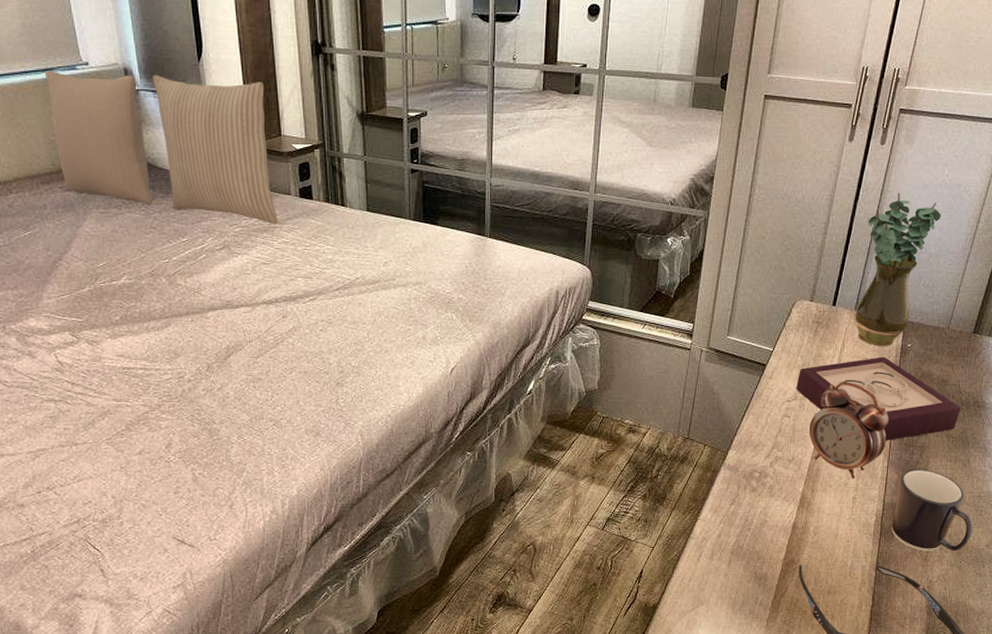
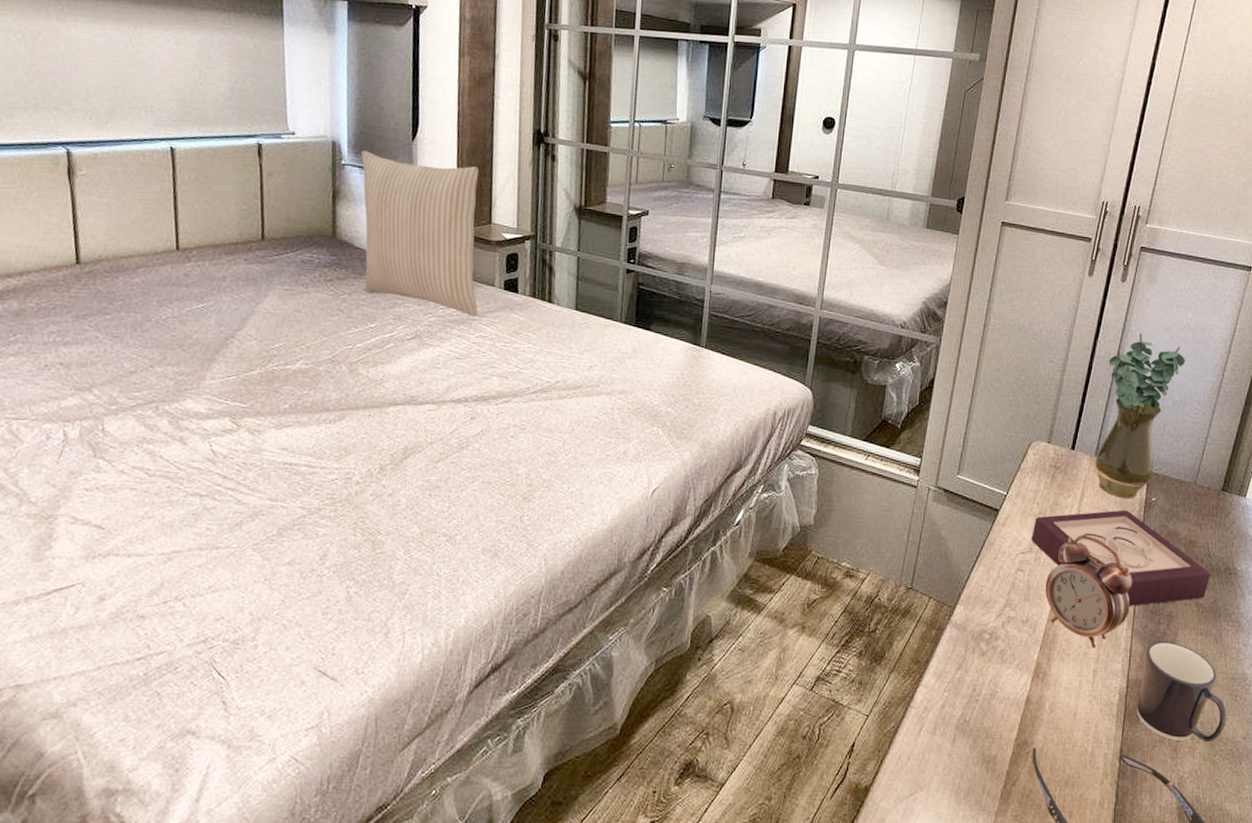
pillow: present [44,70,152,204] -> none [246,137,344,285]

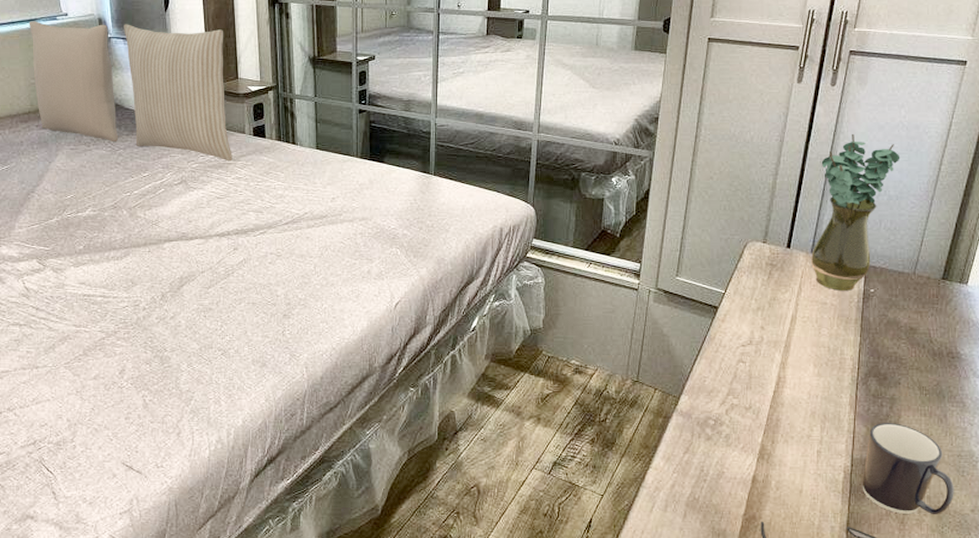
pillow: none [246,137,344,285] -> present [29,21,118,142]
jewelry box: present [1031,509,1211,606] -> none [751,302,934,391]
alarm clock: present [1045,535,1133,648] -> none [767,327,854,431]

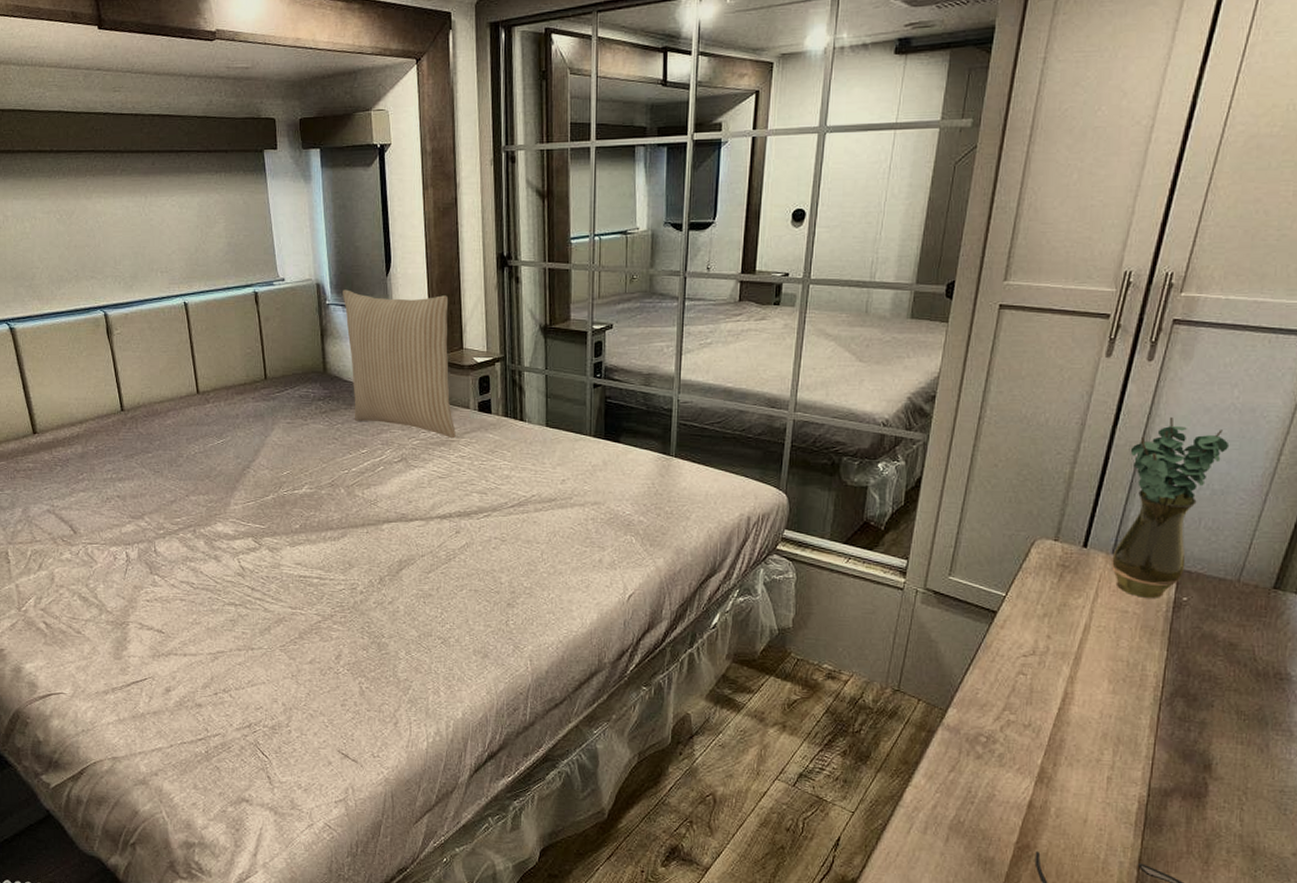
pillow: present [29,21,118,142] -> none [244,286,336,416]
mug: present [862,423,954,515] -> none [1159,749,1273,857]

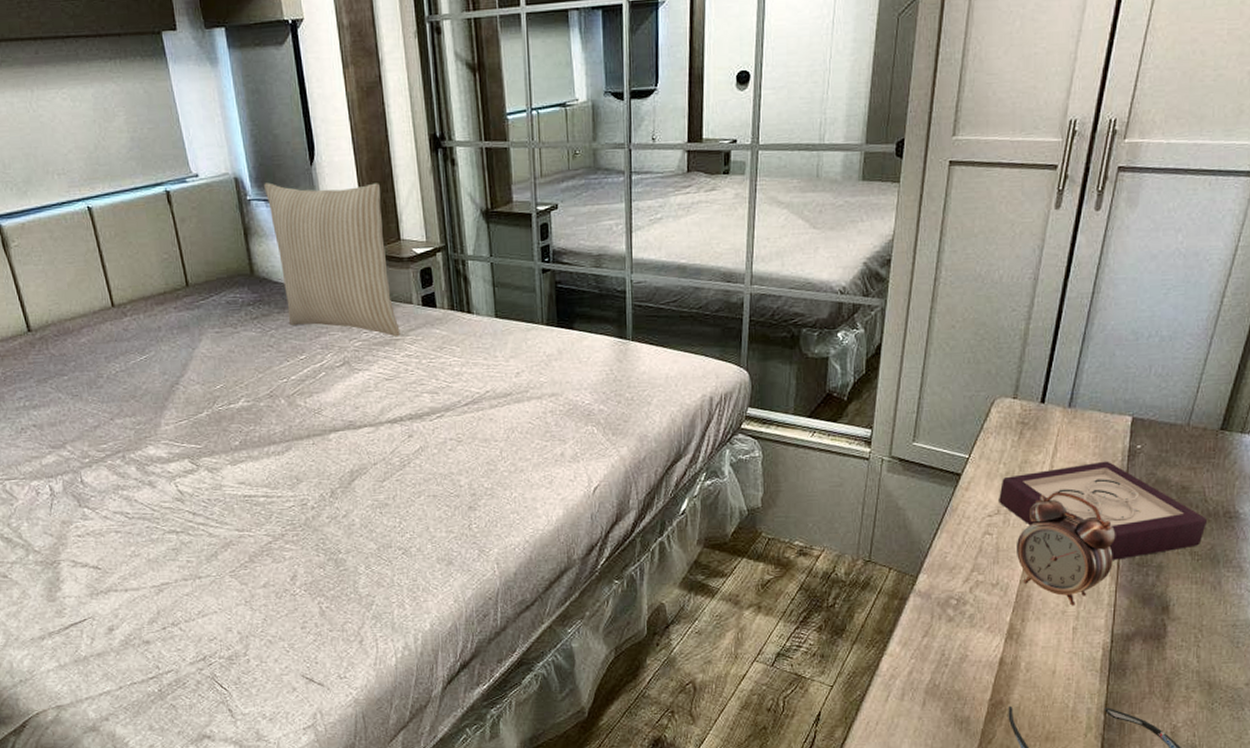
jewelry box: none [1035,610,1257,712] -> present [999,461,1208,560]
alarm clock: none [1051,637,1157,755] -> present [1017,491,1116,606]
vase: present [1112,416,1230,598] -> none [1069,265,1176,449]

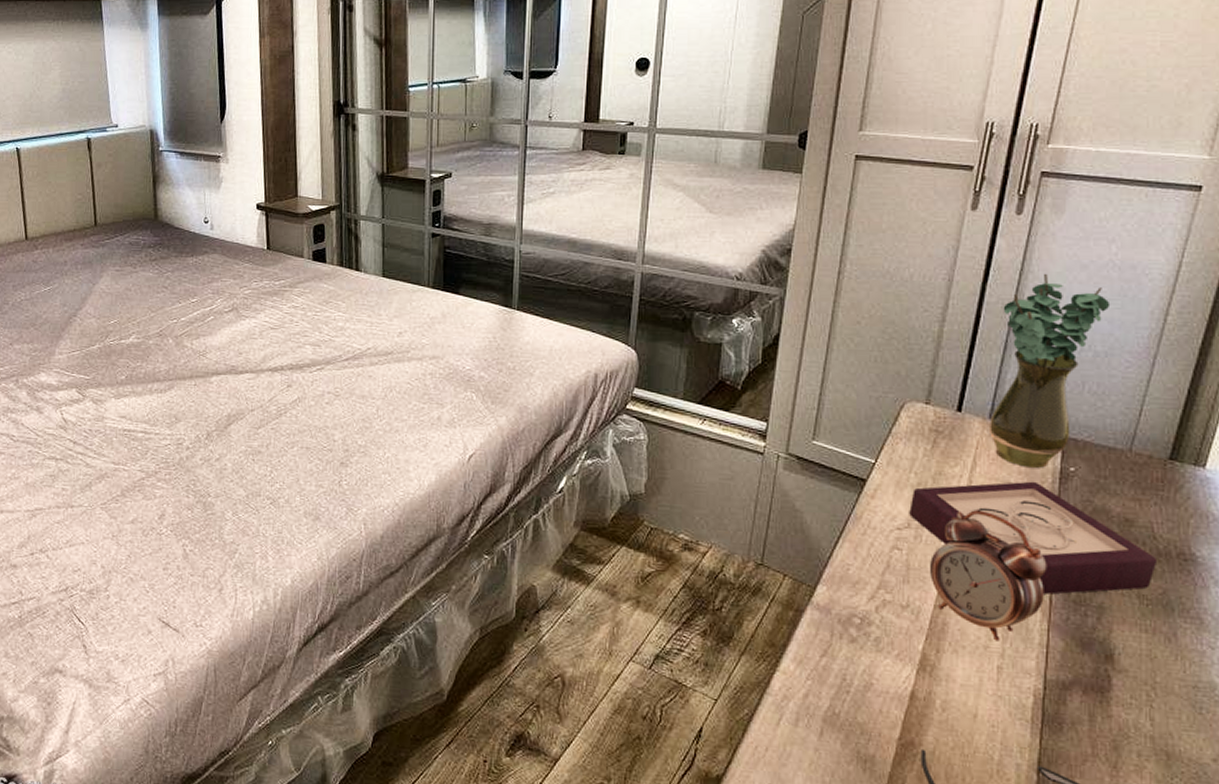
pillow: present [264,182,400,336] -> none [176,136,289,287]
vase: none [1069,265,1176,449] -> present [990,273,1111,468]

